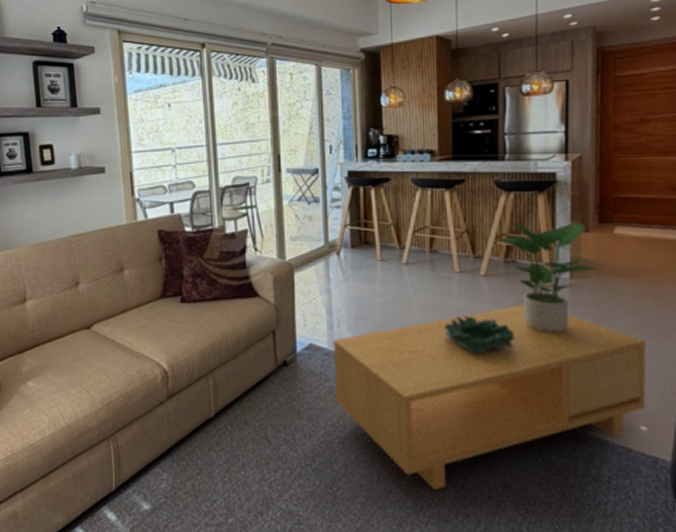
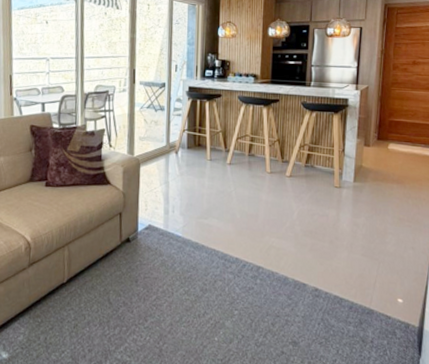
coffee table: present [333,305,647,491] -> none [167,201,407,347]
decorative bowl: present [443,315,515,355] -> none [255,207,309,239]
potted plant: present [497,222,601,332] -> none [301,136,377,224]

